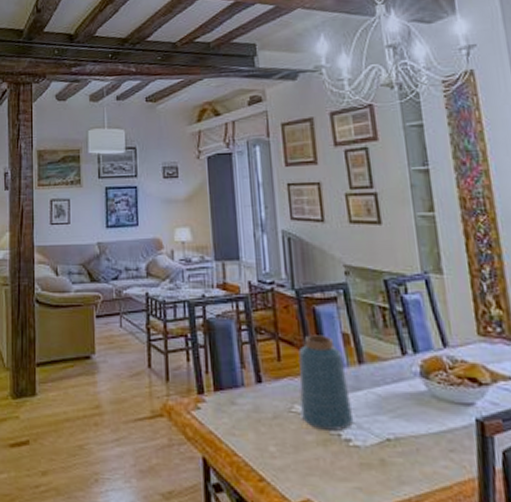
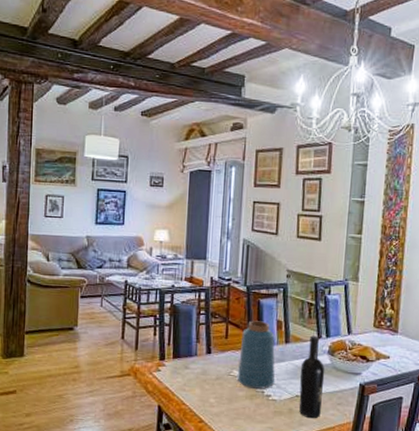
wine bottle: none [385,351,427,474] -> present [299,335,325,419]

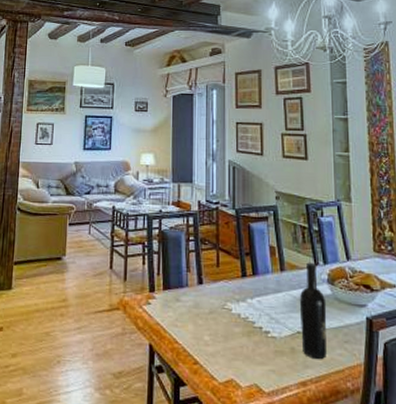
vase: present [238,320,275,389] -> none [233,246,273,324]

